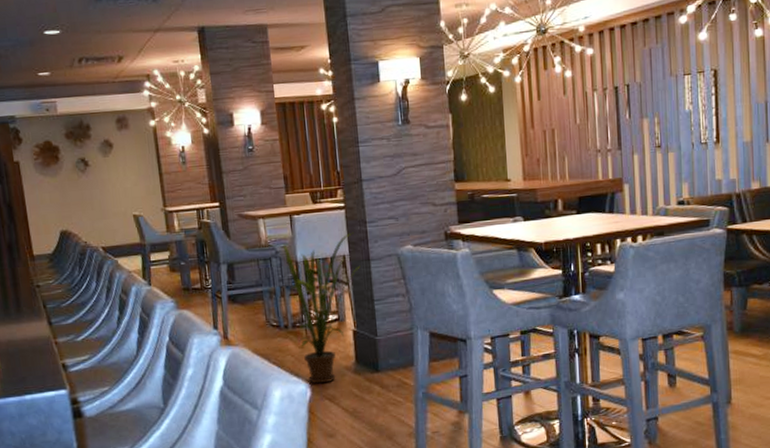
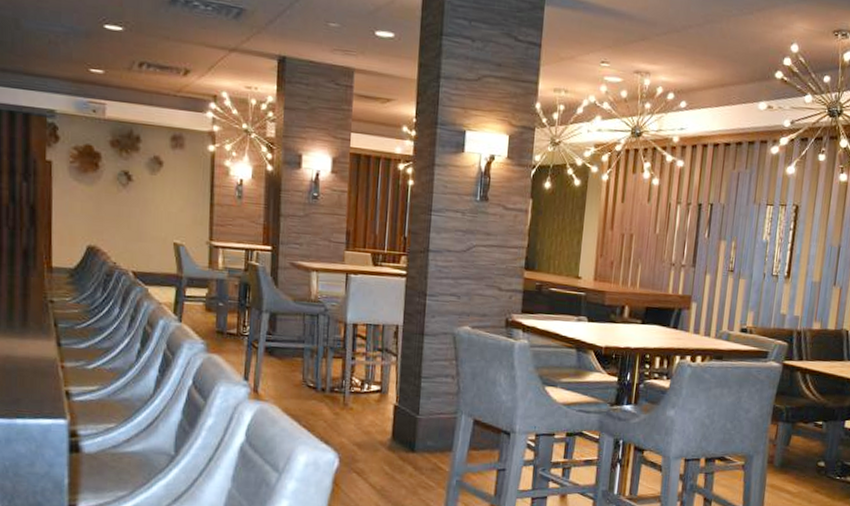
house plant: present [282,233,360,384] -> none [333,302,413,456]

